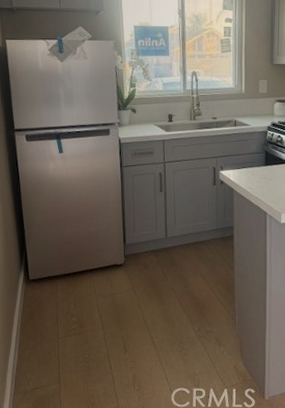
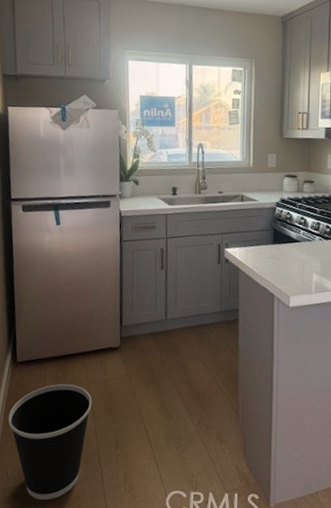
wastebasket: none [24,299,101,400] -> present [8,384,92,501]

